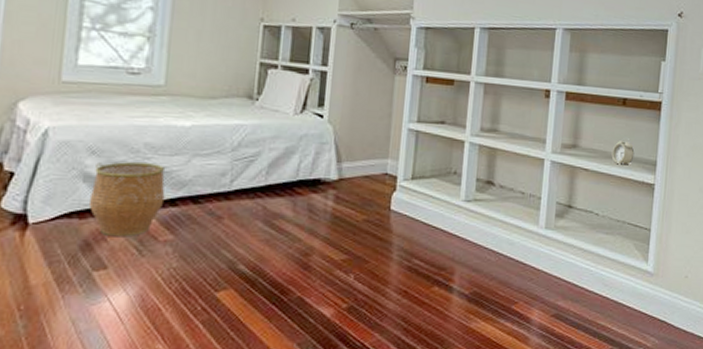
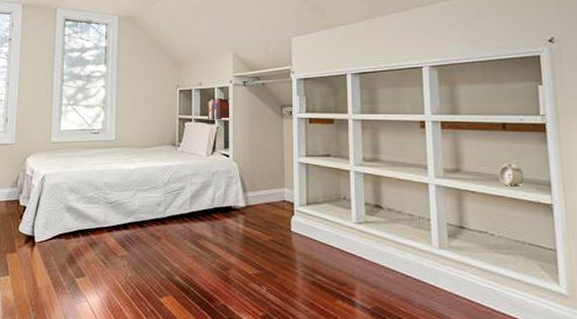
basket: present [88,162,166,237] -> none [71,197,120,253]
books: none [298,41,332,72] -> present [207,98,232,120]

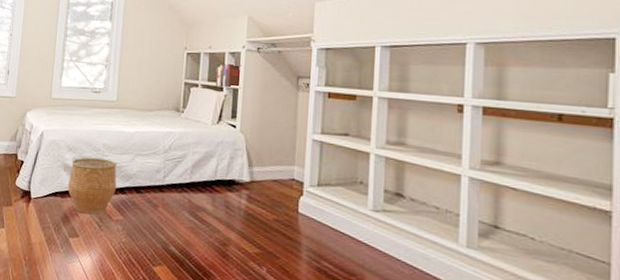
basket: none [71,197,120,253] -> present [67,157,118,214]
alarm clock: present [498,159,524,187] -> none [547,156,579,188]

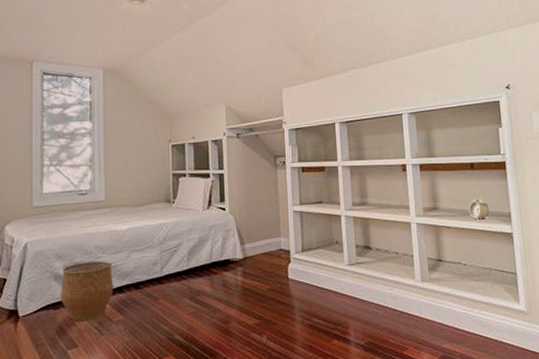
books: present [215,64,242,89] -> none [201,151,226,174]
alarm clock: none [547,156,579,188] -> present [468,195,490,220]

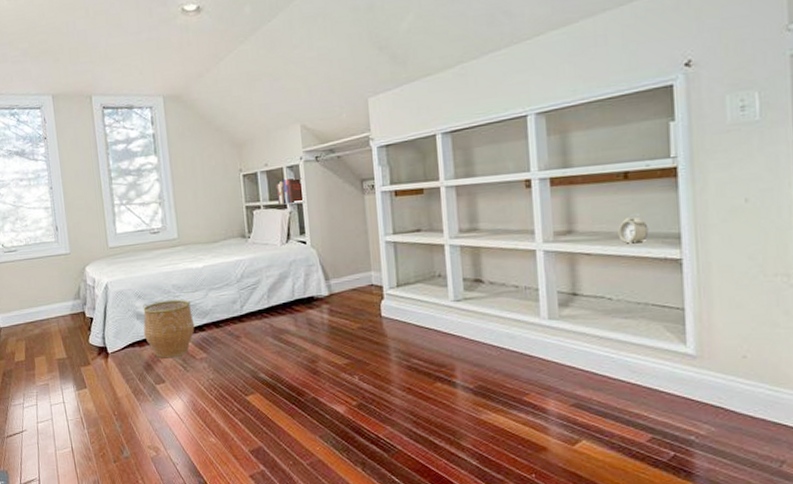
books: none [201,151,226,174] -> present [276,178,305,205]

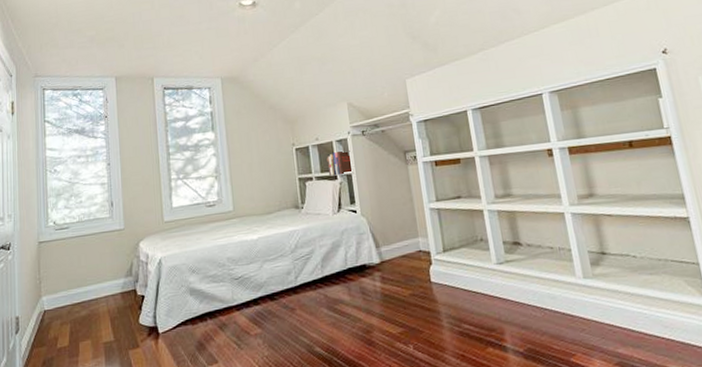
basket: present [143,300,195,359] -> none [196,273,249,336]
alarm clock: present [618,213,649,244] -> none [631,177,658,204]

